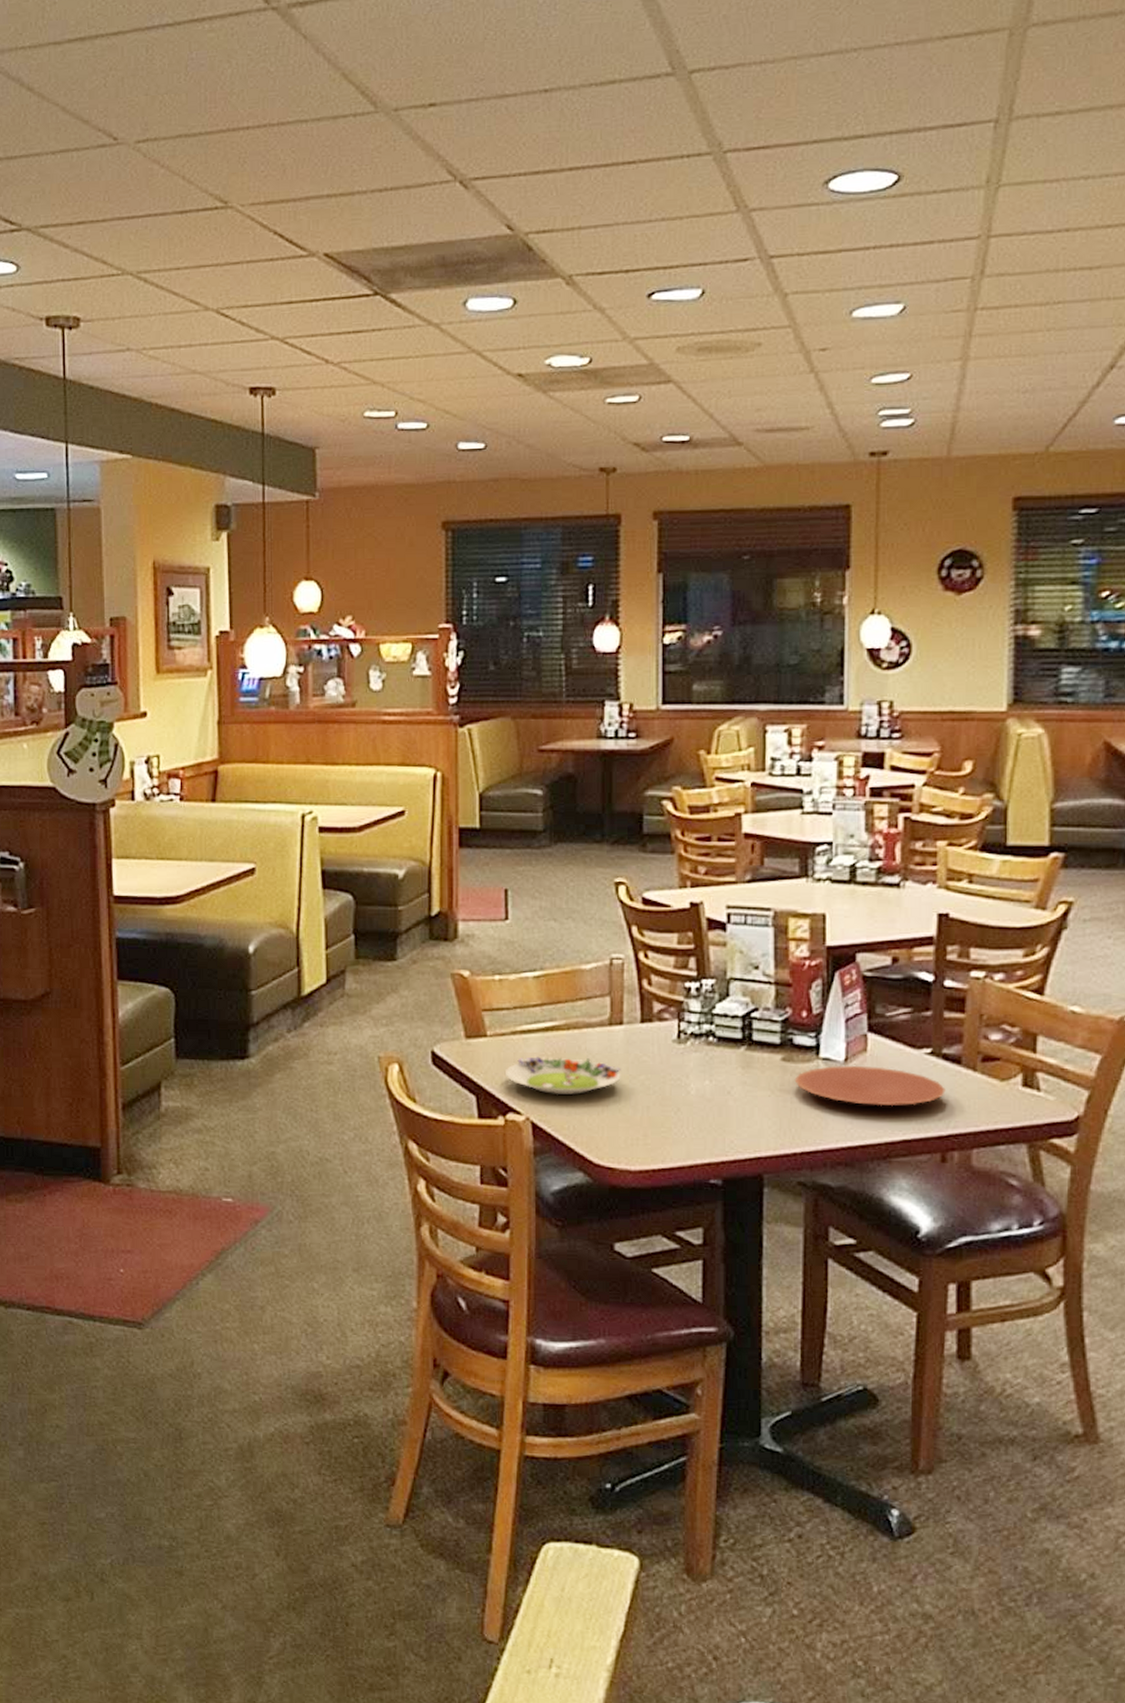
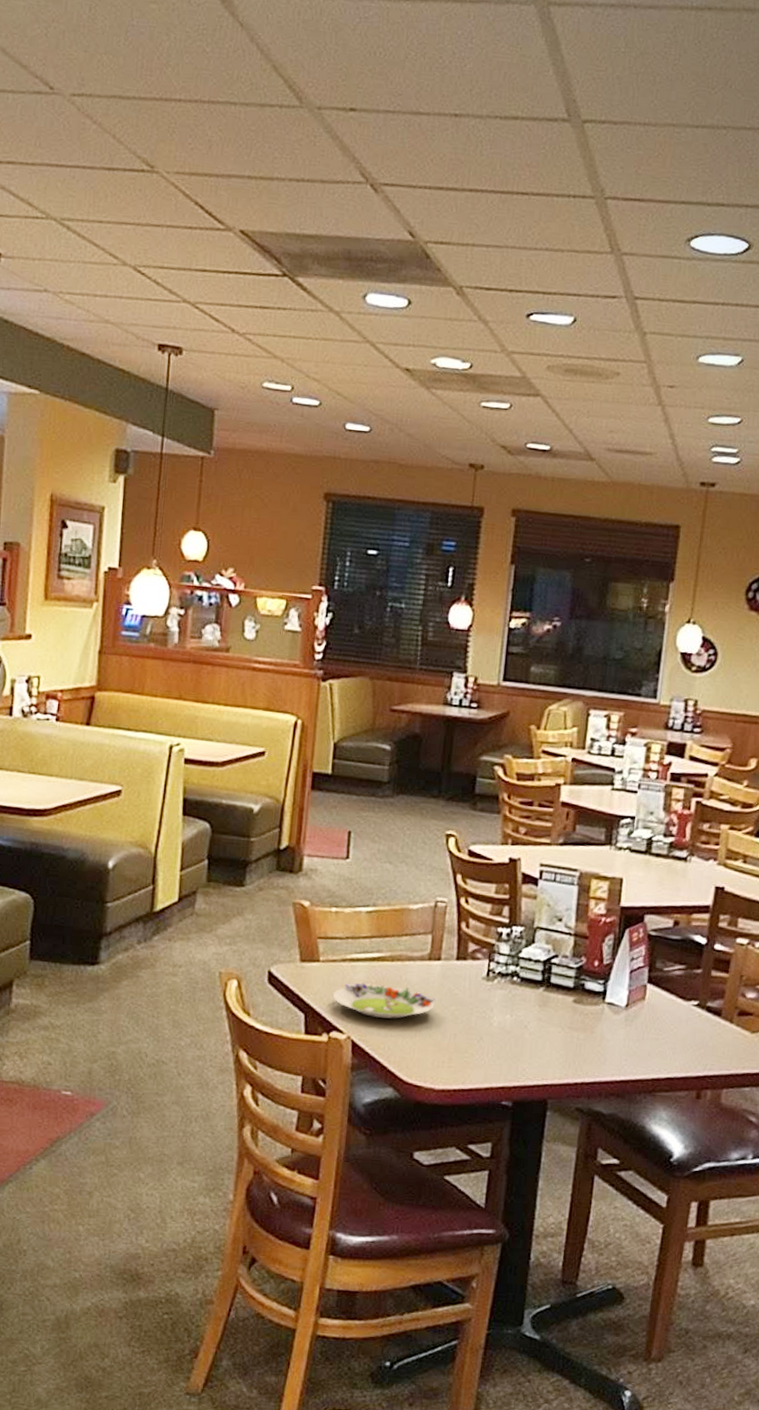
plate: present [794,1066,945,1106] -> none [582,1010,706,1048]

